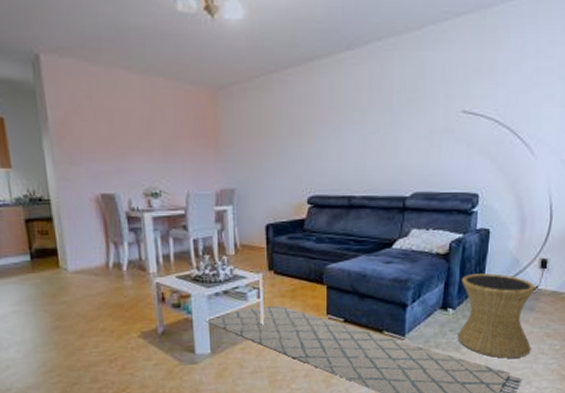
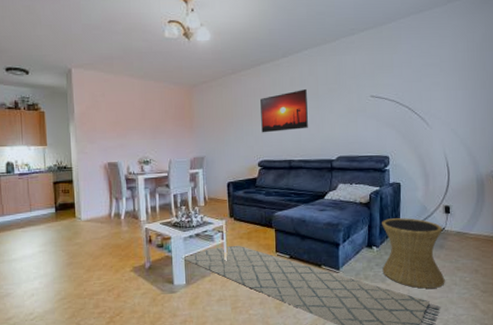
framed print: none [313,99,377,158] -> present [260,89,308,133]

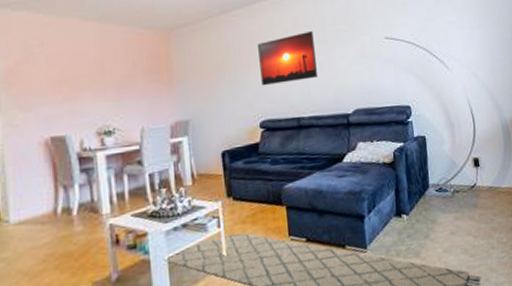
side table: present [382,218,445,289] -> none [409,176,483,258]

